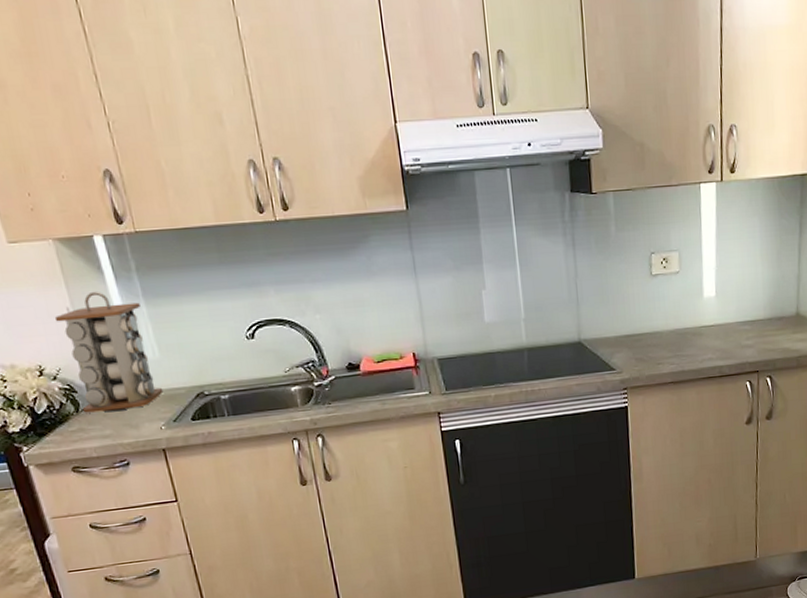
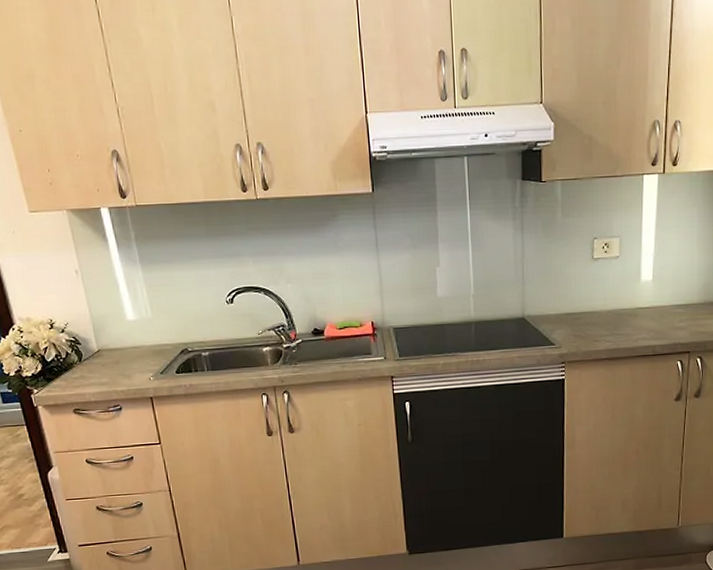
spice rack: present [54,291,164,413] -> none [65,256,154,363]

